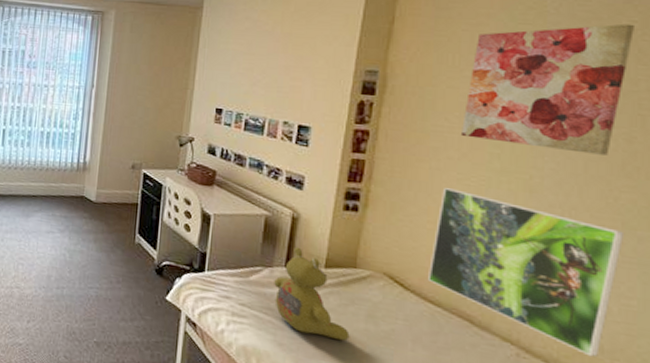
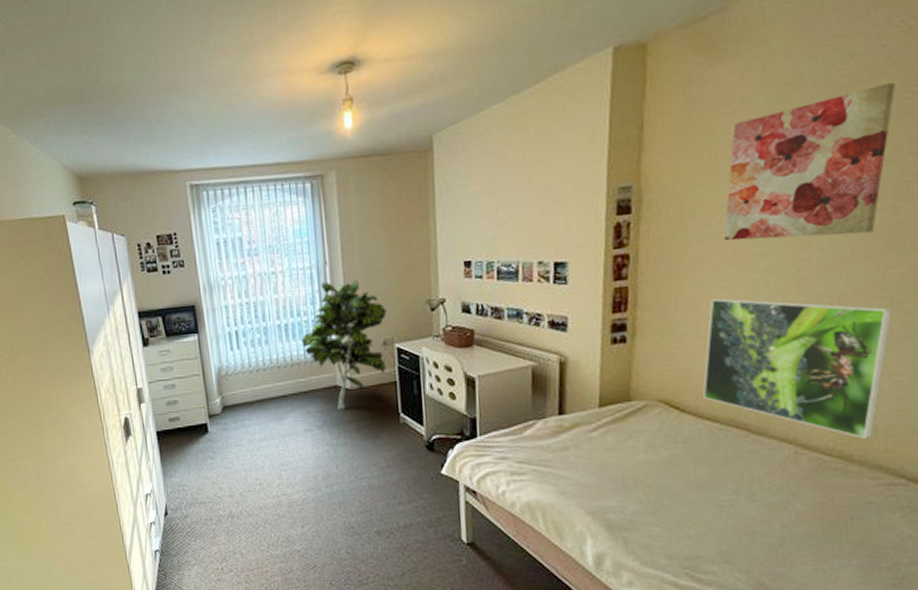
indoor plant: none [59,101,140,220] -> present [301,280,387,411]
stuffed bear: present [274,246,350,342] -> none [549,391,631,477]

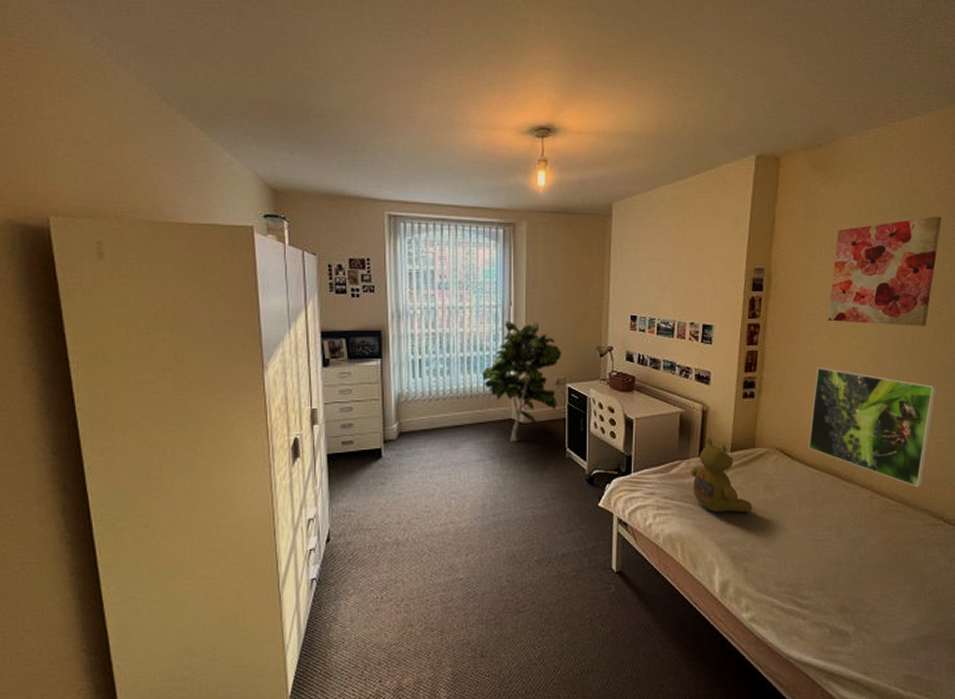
stuffed bear: none [549,391,631,477] -> present [691,437,753,513]

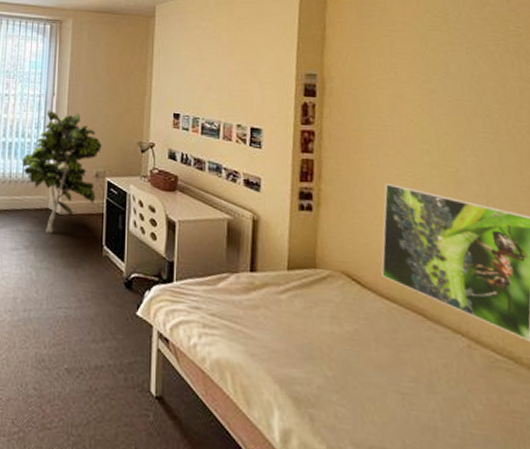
stuffed bear: present [691,437,753,513] -> none [241,250,317,347]
wall art: present [828,216,941,326] -> none [393,29,521,147]

